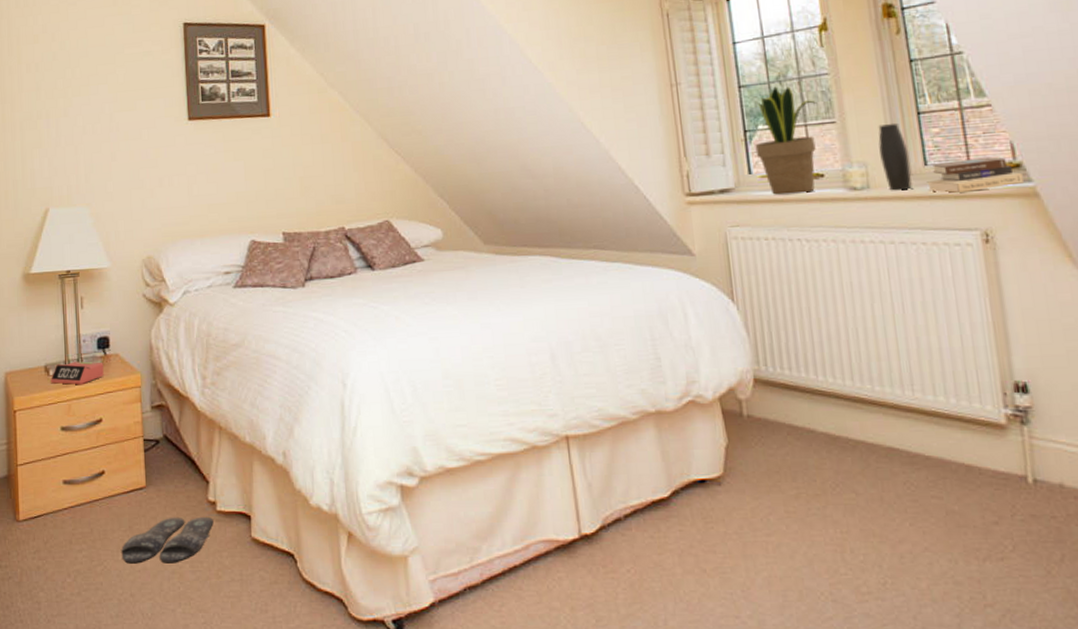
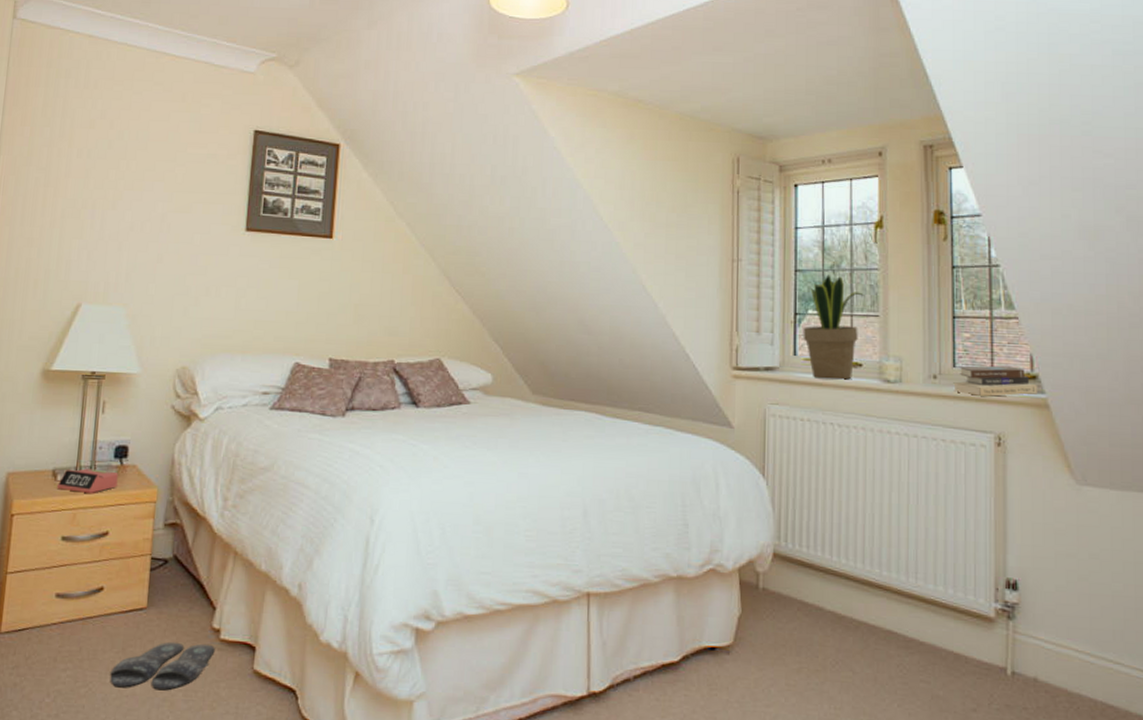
vase: present [878,122,912,192] -> none [915,323,941,389]

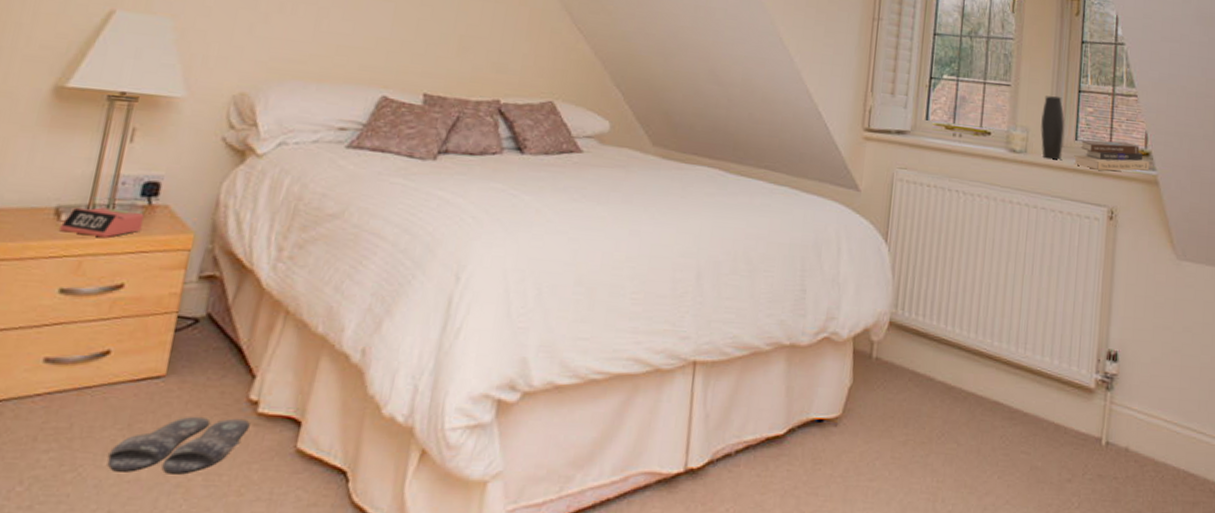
potted plant: present [803,275,864,381] -> none [936,41,998,148]
vase: none [915,323,941,389] -> present [1040,95,1065,161]

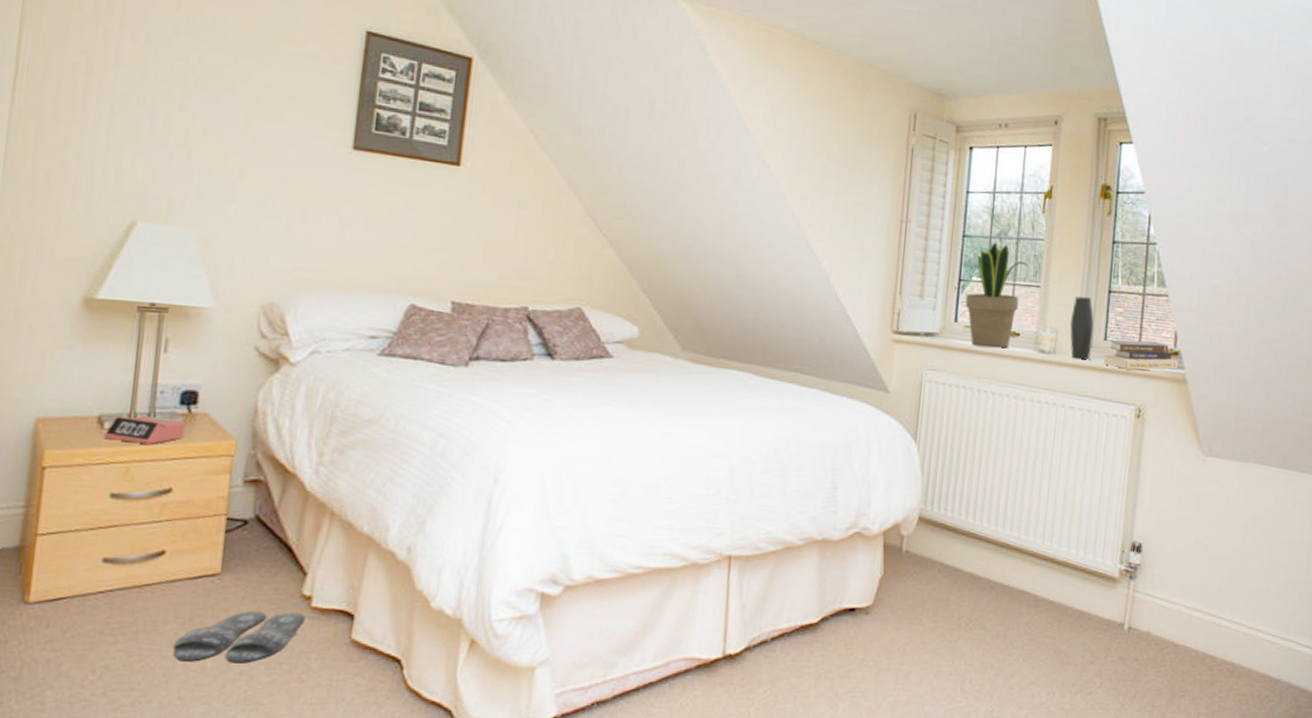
potted plant: none [936,41,998,148] -> present [965,242,1028,349]

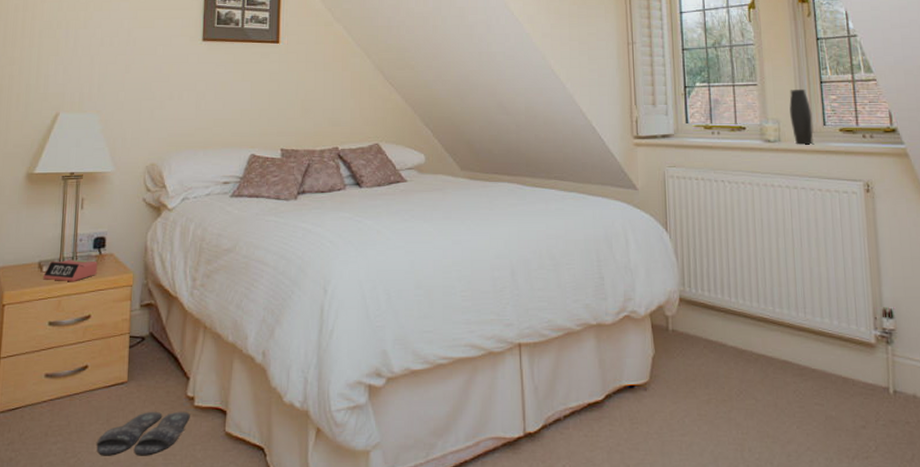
potted plant: present [965,242,1028,349] -> none [692,51,743,143]
books: present [1102,340,1178,371] -> none [825,122,897,150]

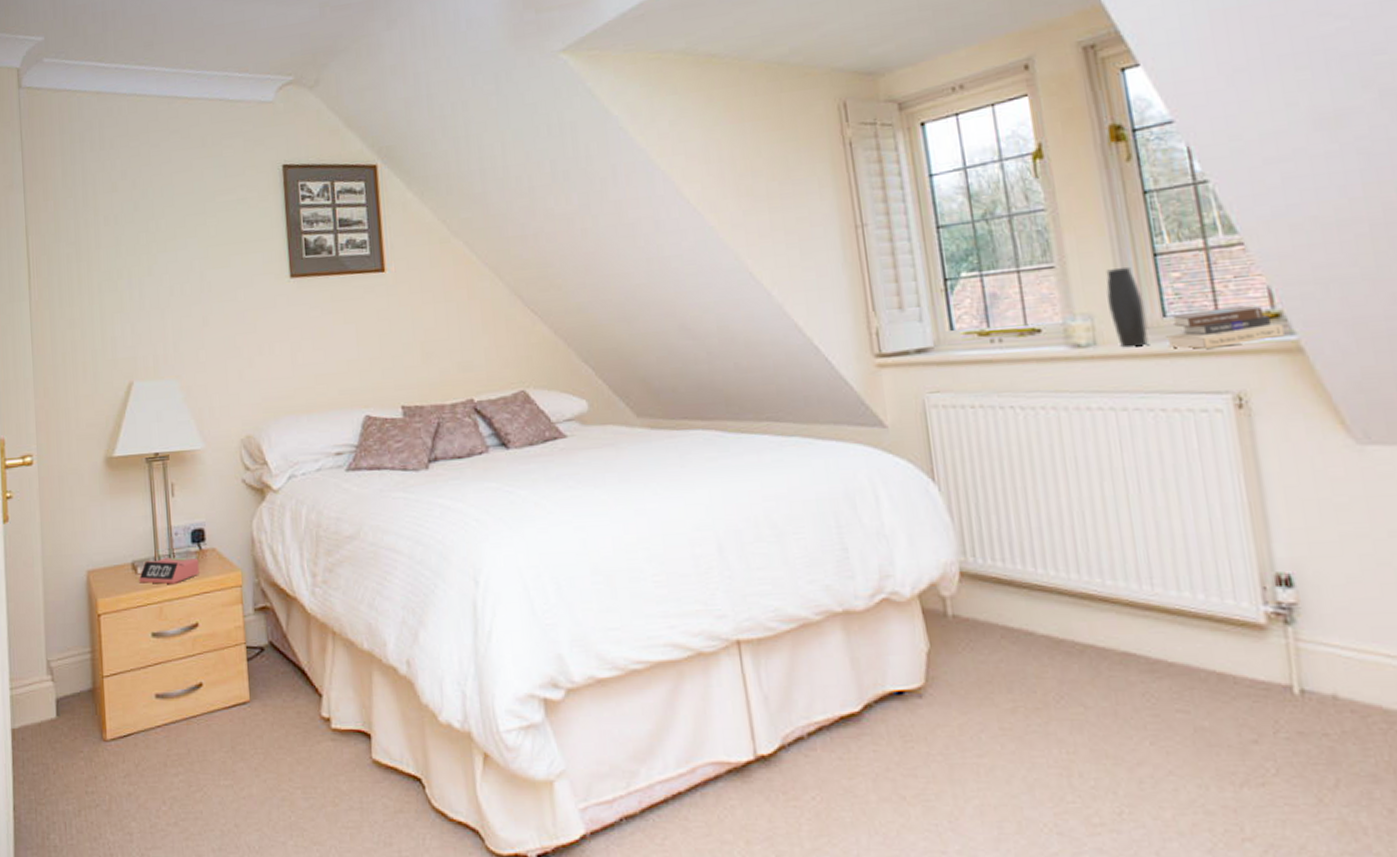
slippers: present [96,411,190,456] -> none [223,735,328,790]
books: none [825,122,897,150] -> present [1166,305,1284,350]

